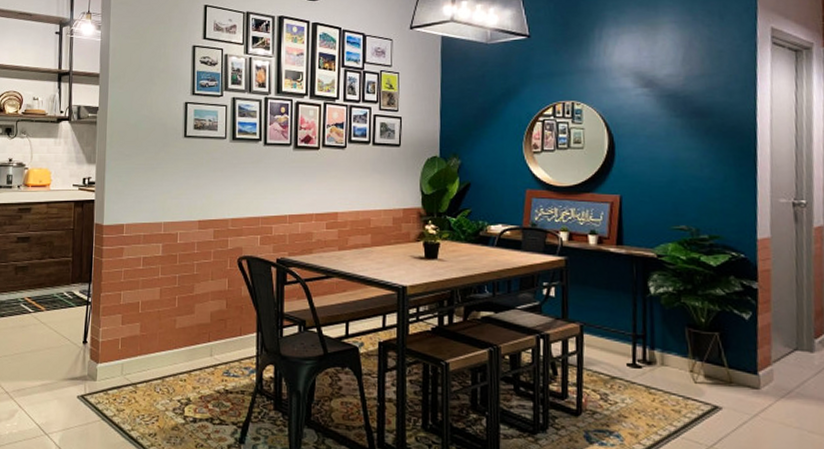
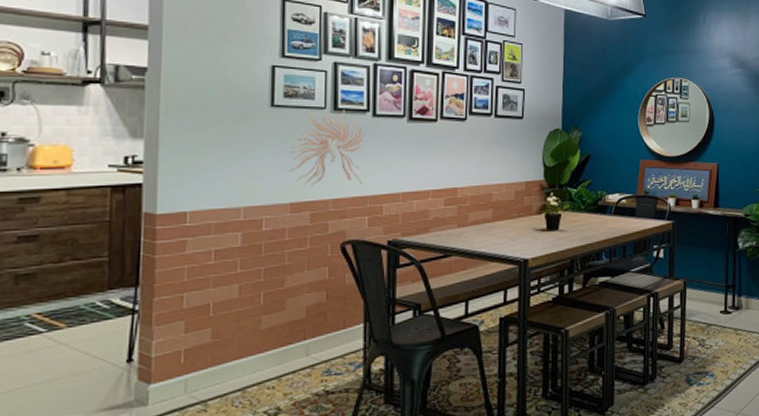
wall sculpture: none [198,139,258,206] -> present [289,109,365,186]

